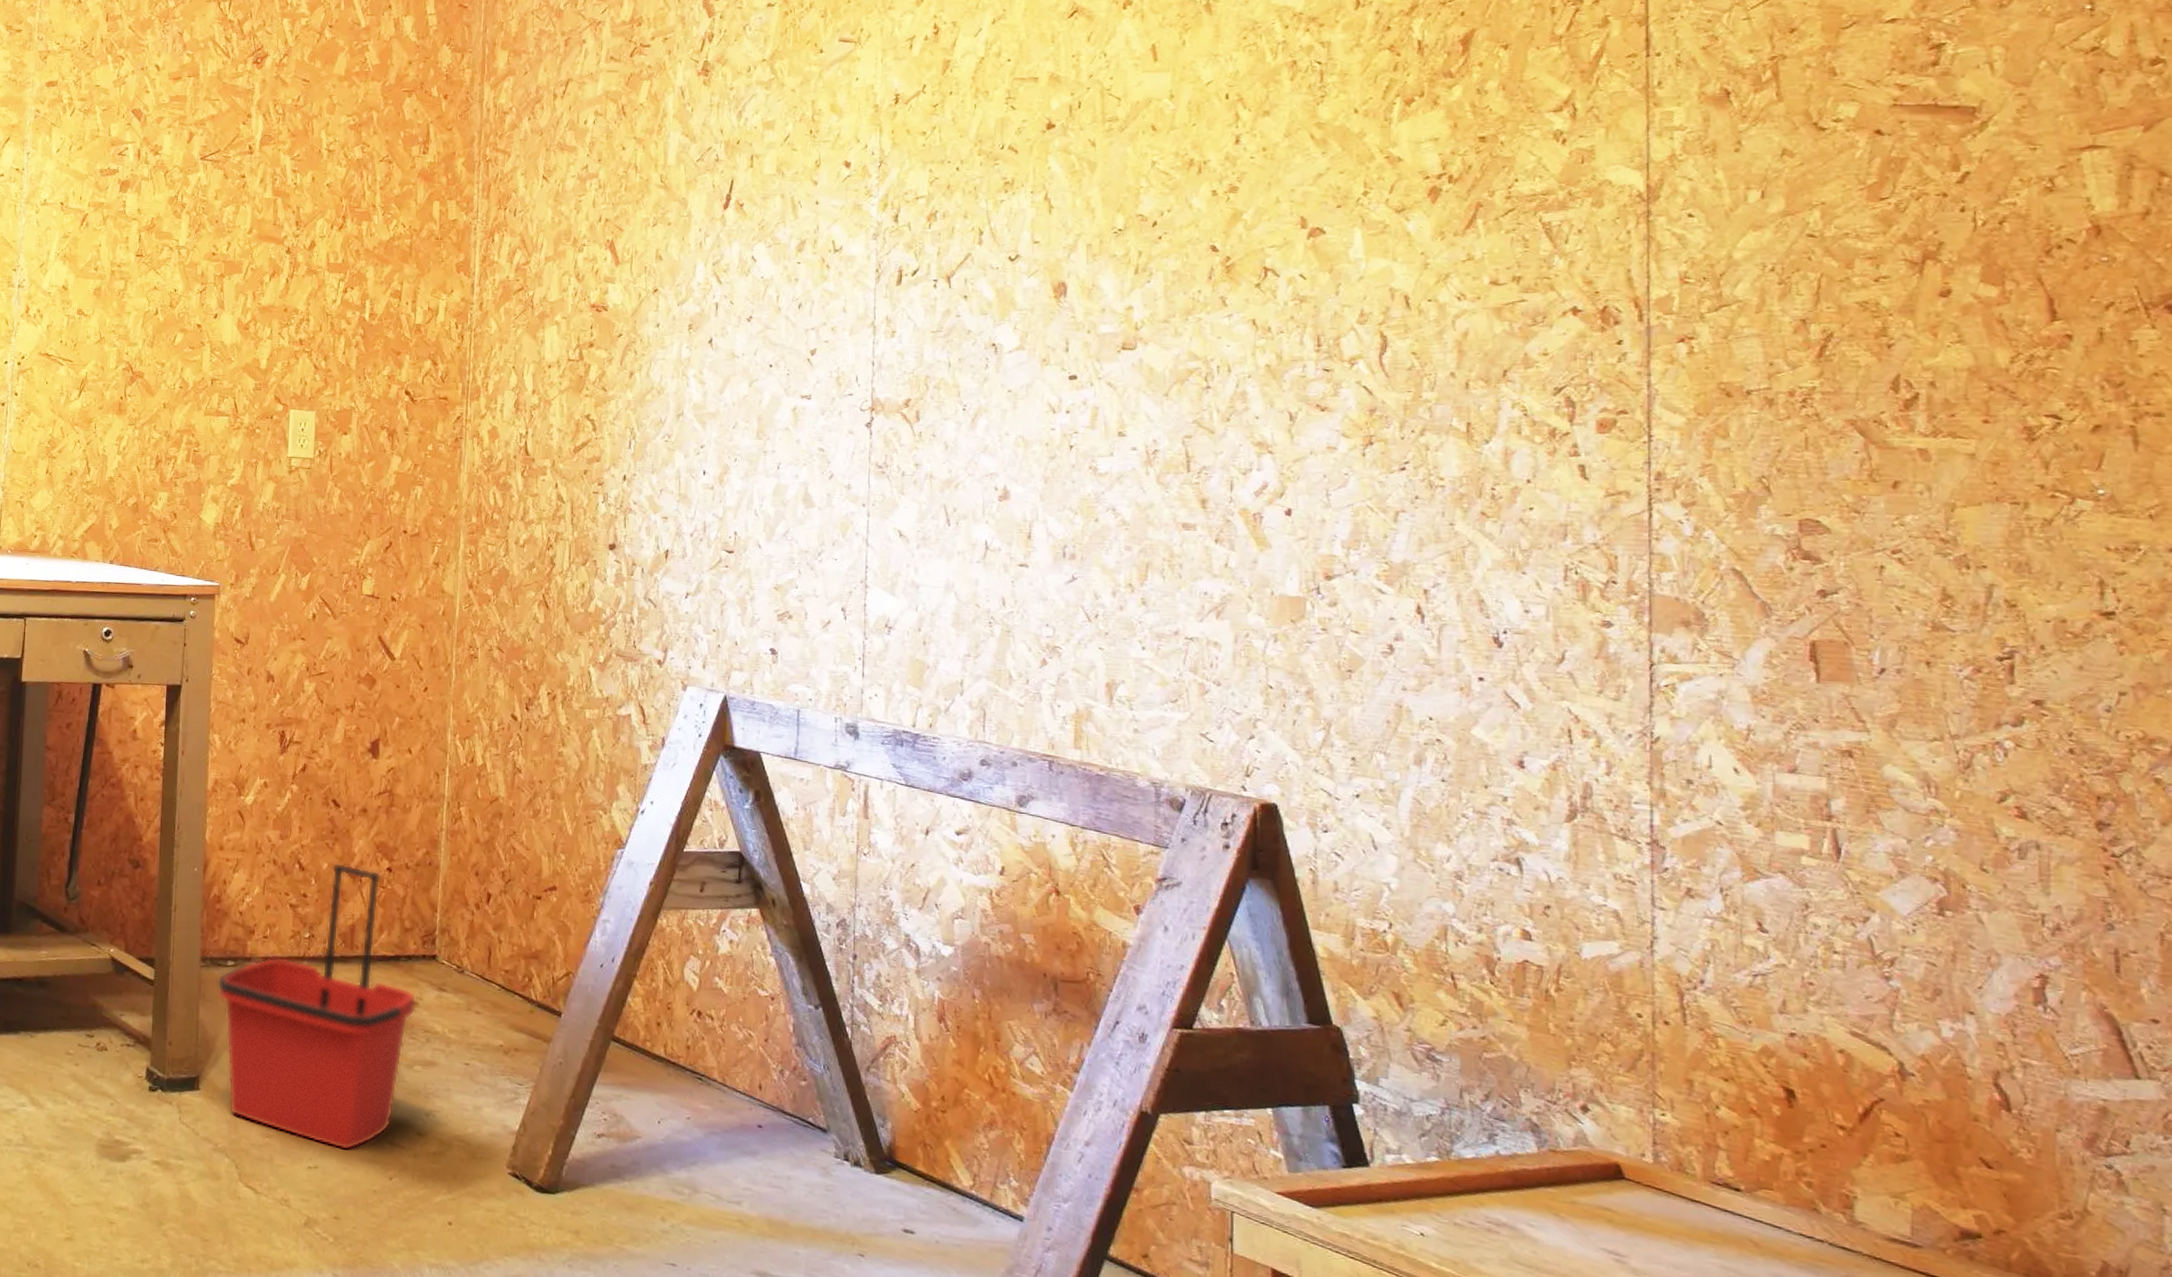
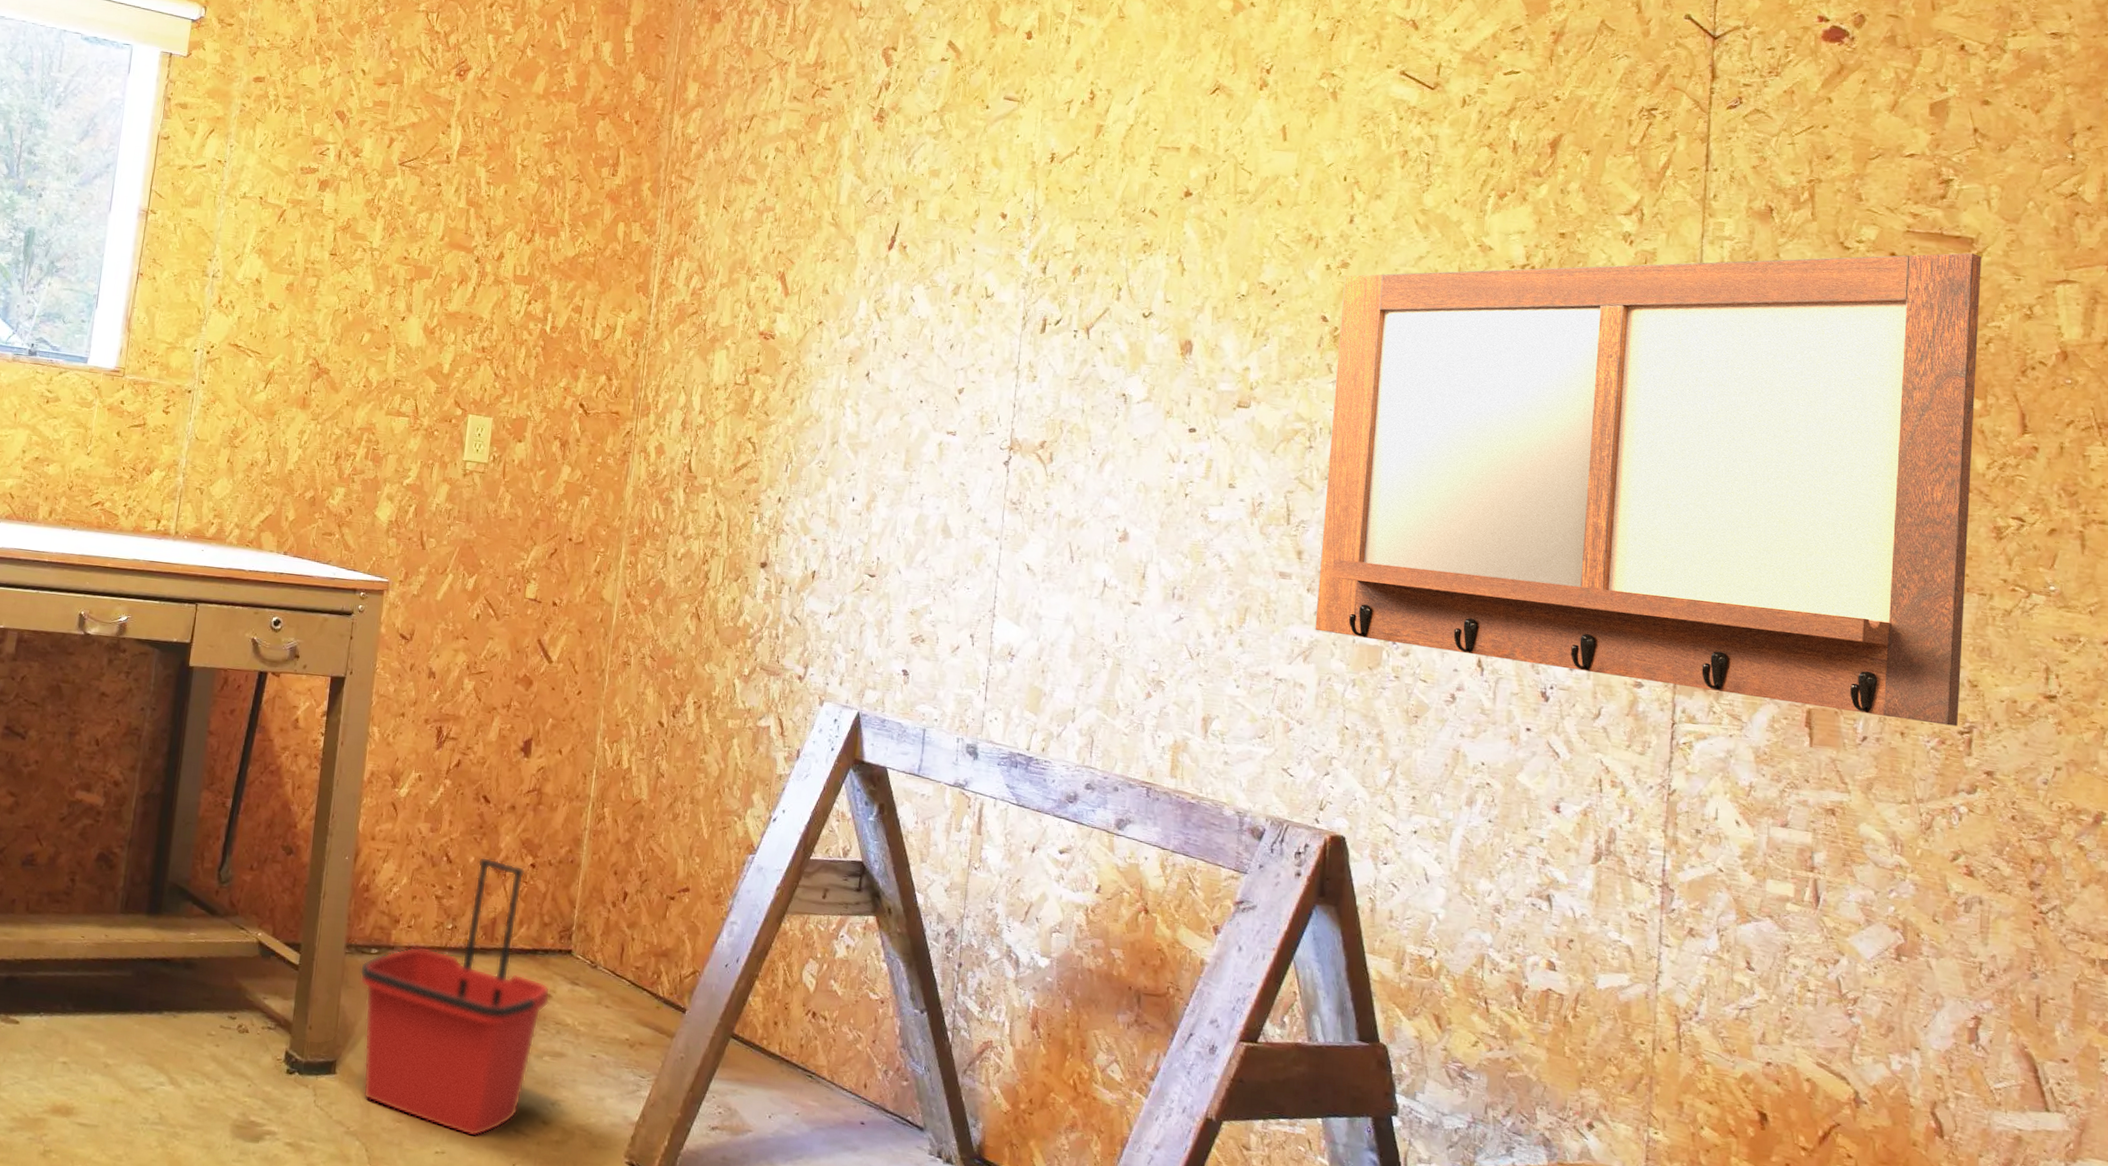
writing board: none [1226,124,1996,652] -> present [1315,253,1981,727]

